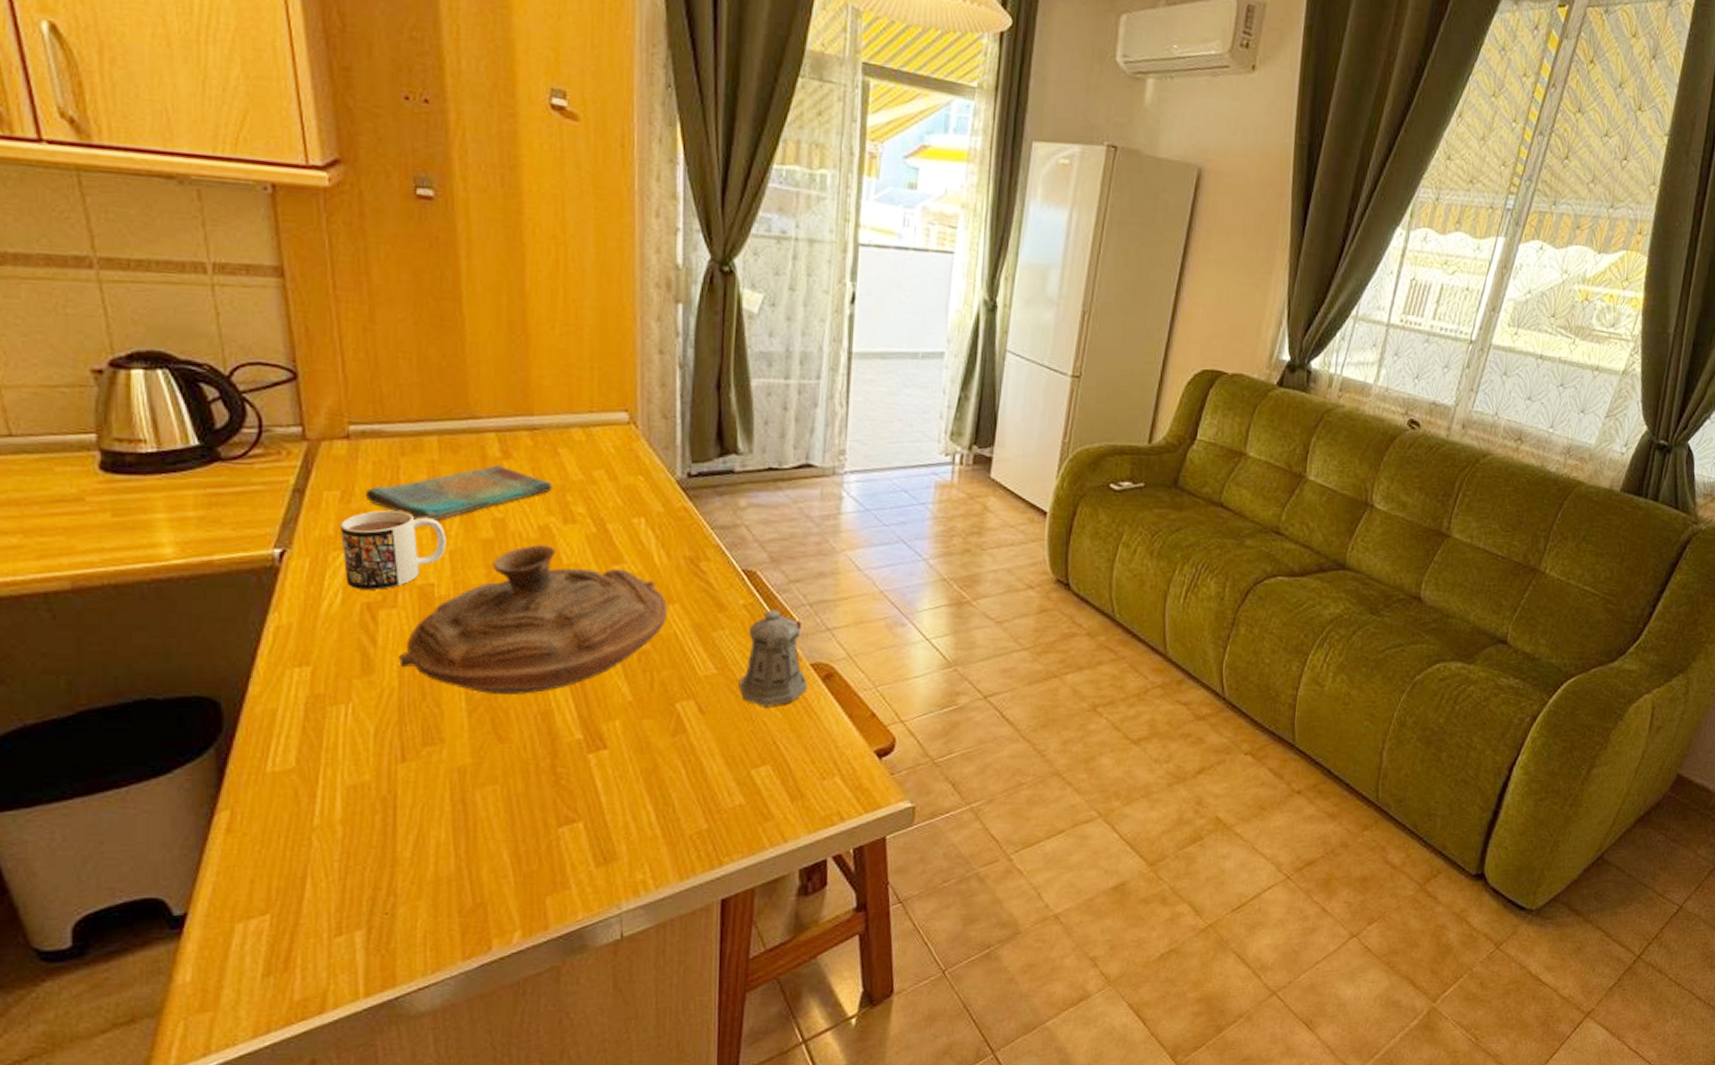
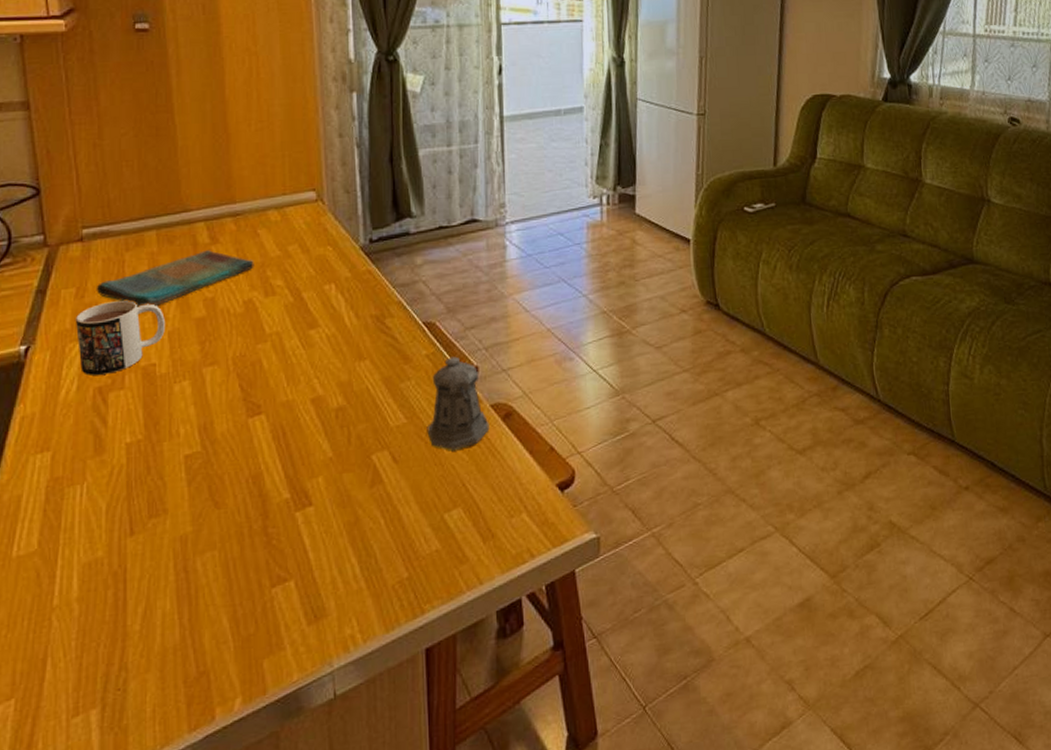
decorative bowl: present [399,545,667,694] -> none [127,318,359,463]

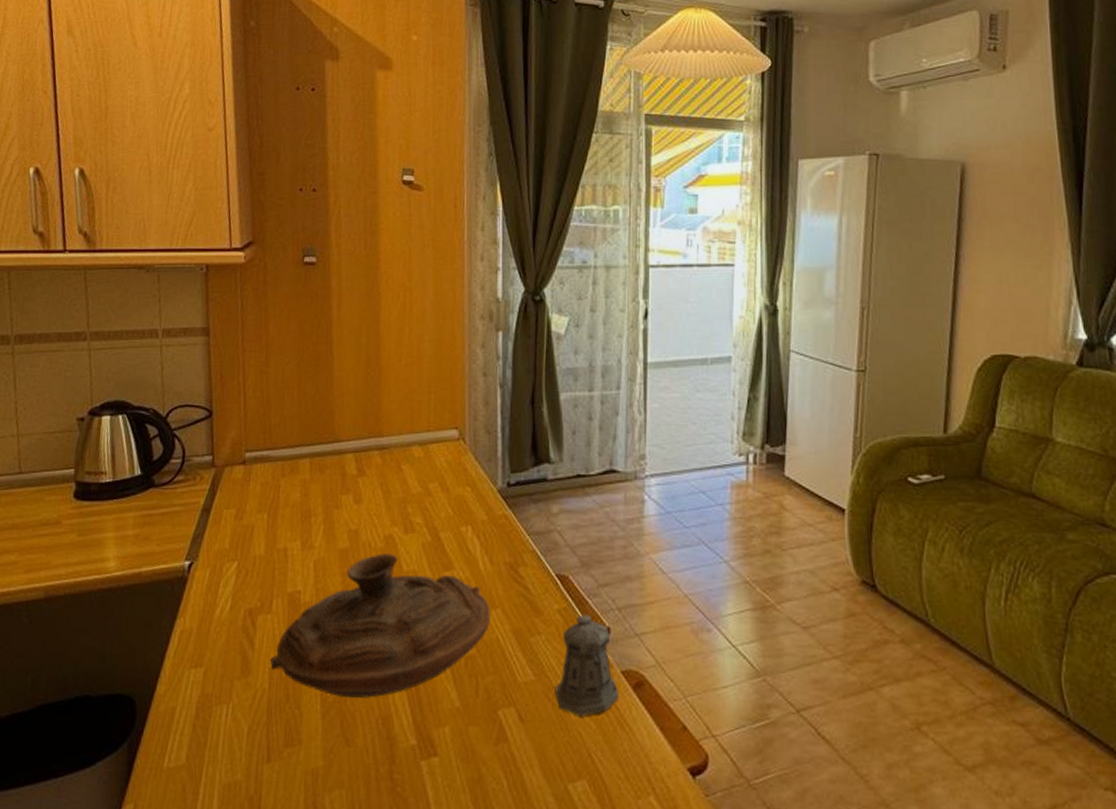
mug: present [75,300,165,375] -> none [233,525,312,597]
dish towel: present [96,250,254,307] -> none [253,482,397,533]
decorative bowl: none [127,318,359,463] -> present [270,553,490,698]

